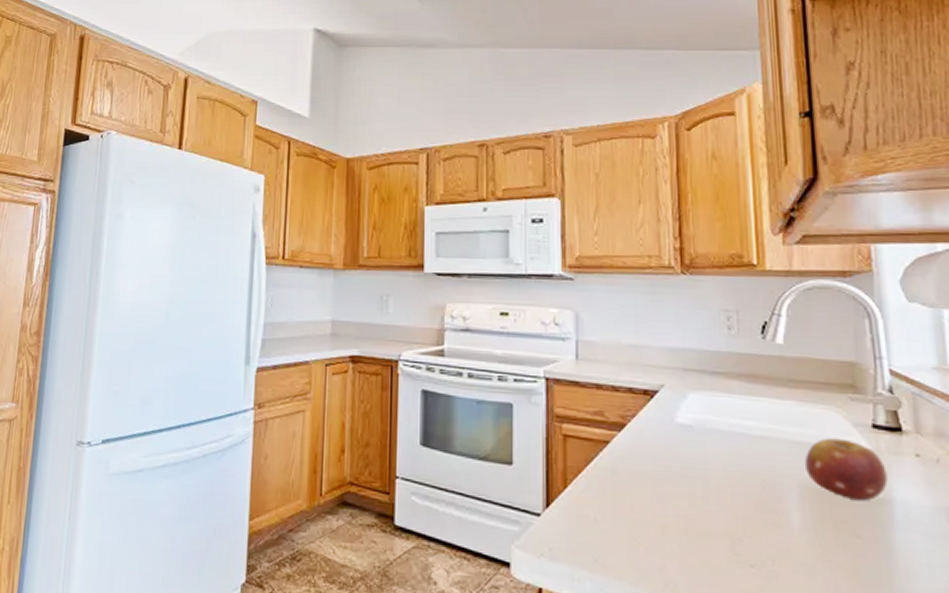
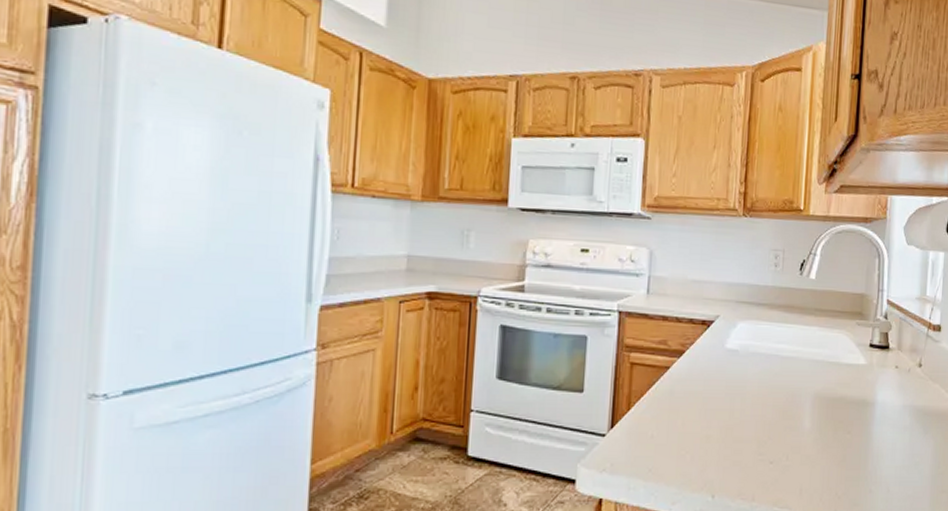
fruit: present [804,438,888,501] -> none [818,356,875,405]

